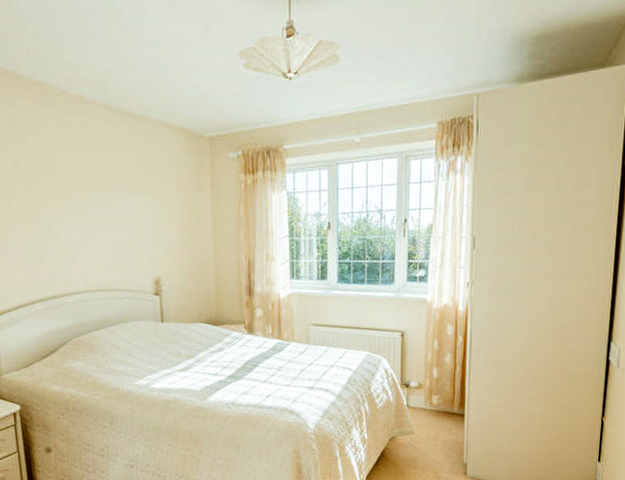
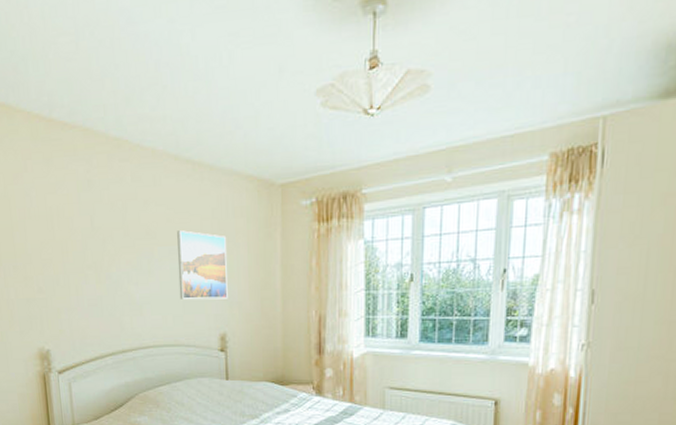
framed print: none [108,178,161,246] -> present [177,230,228,300]

